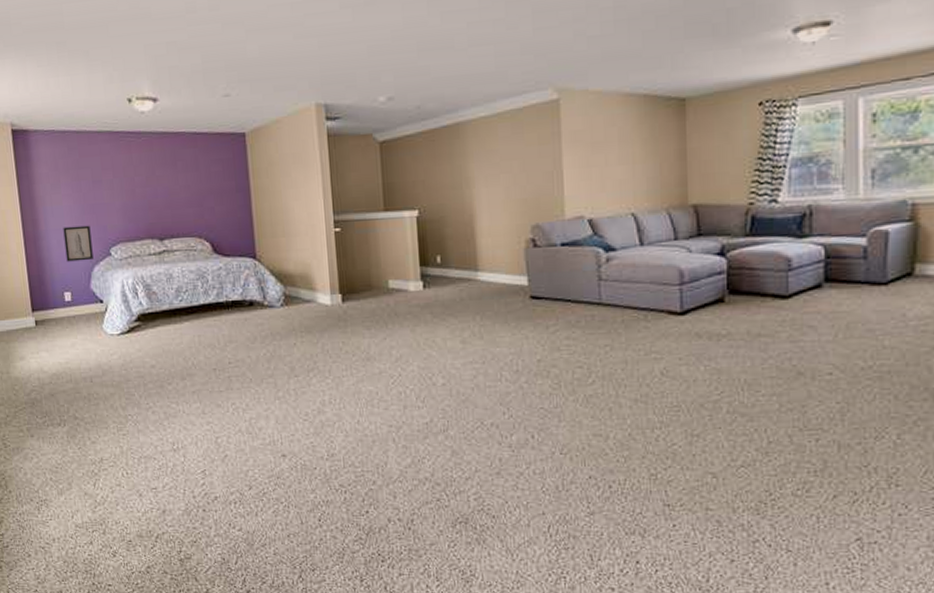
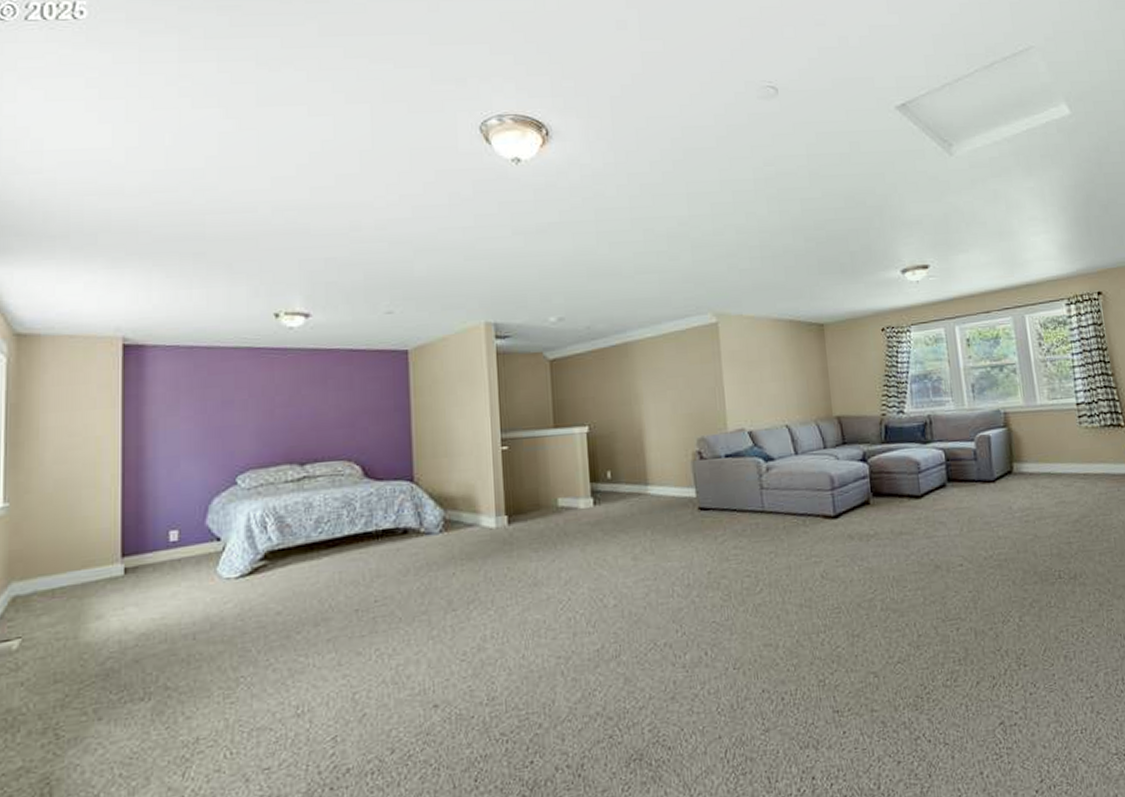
wall art: present [63,225,94,262] -> none [177,451,213,494]

